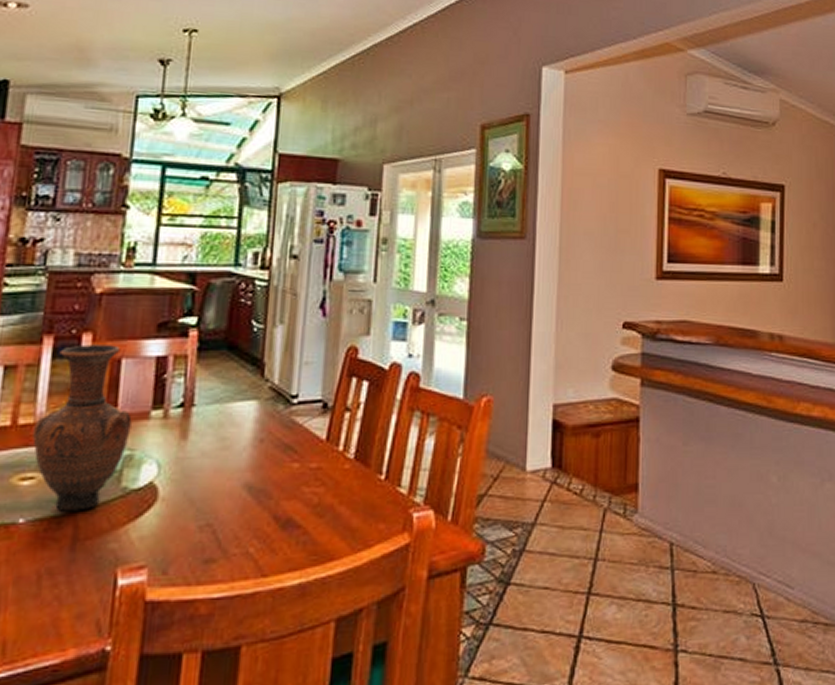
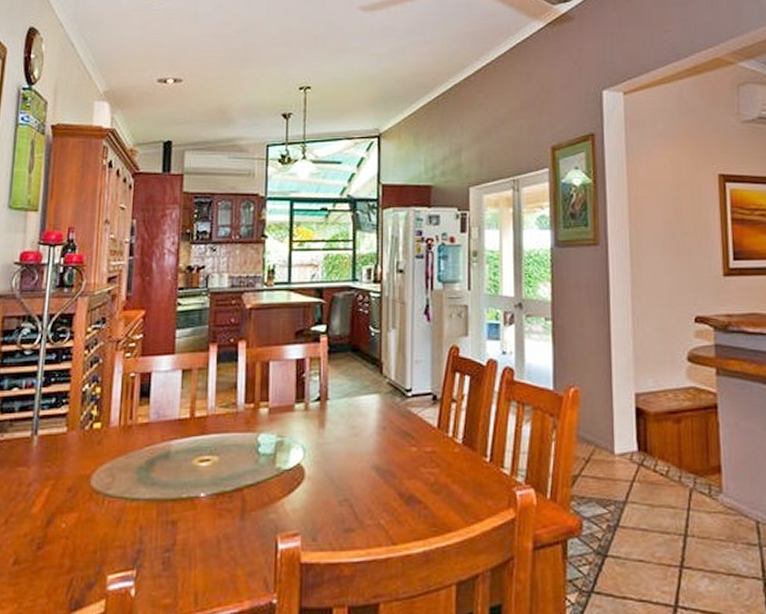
vase: present [31,344,132,511] -> none [206,350,280,487]

